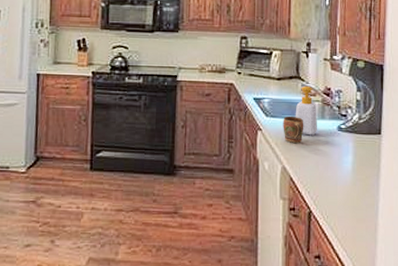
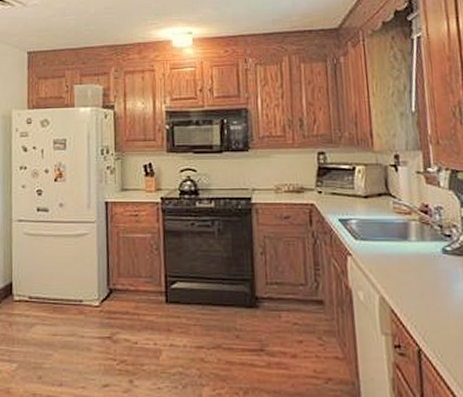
mug: present [283,117,304,143] -> none [375,239,402,269]
soap bottle: present [295,85,318,136] -> none [389,203,419,260]

